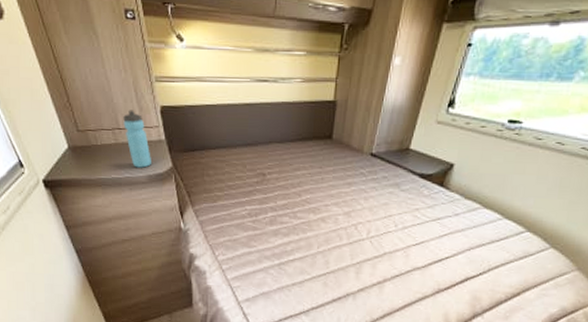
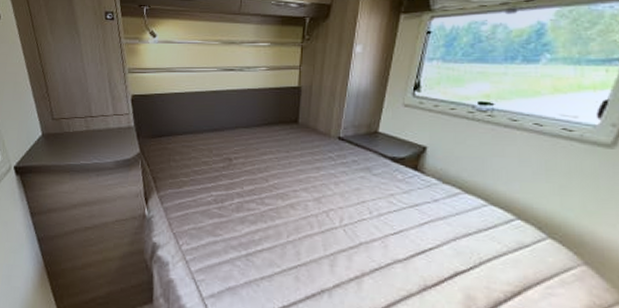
water bottle: present [123,110,151,168] -> none [95,99,120,154]

